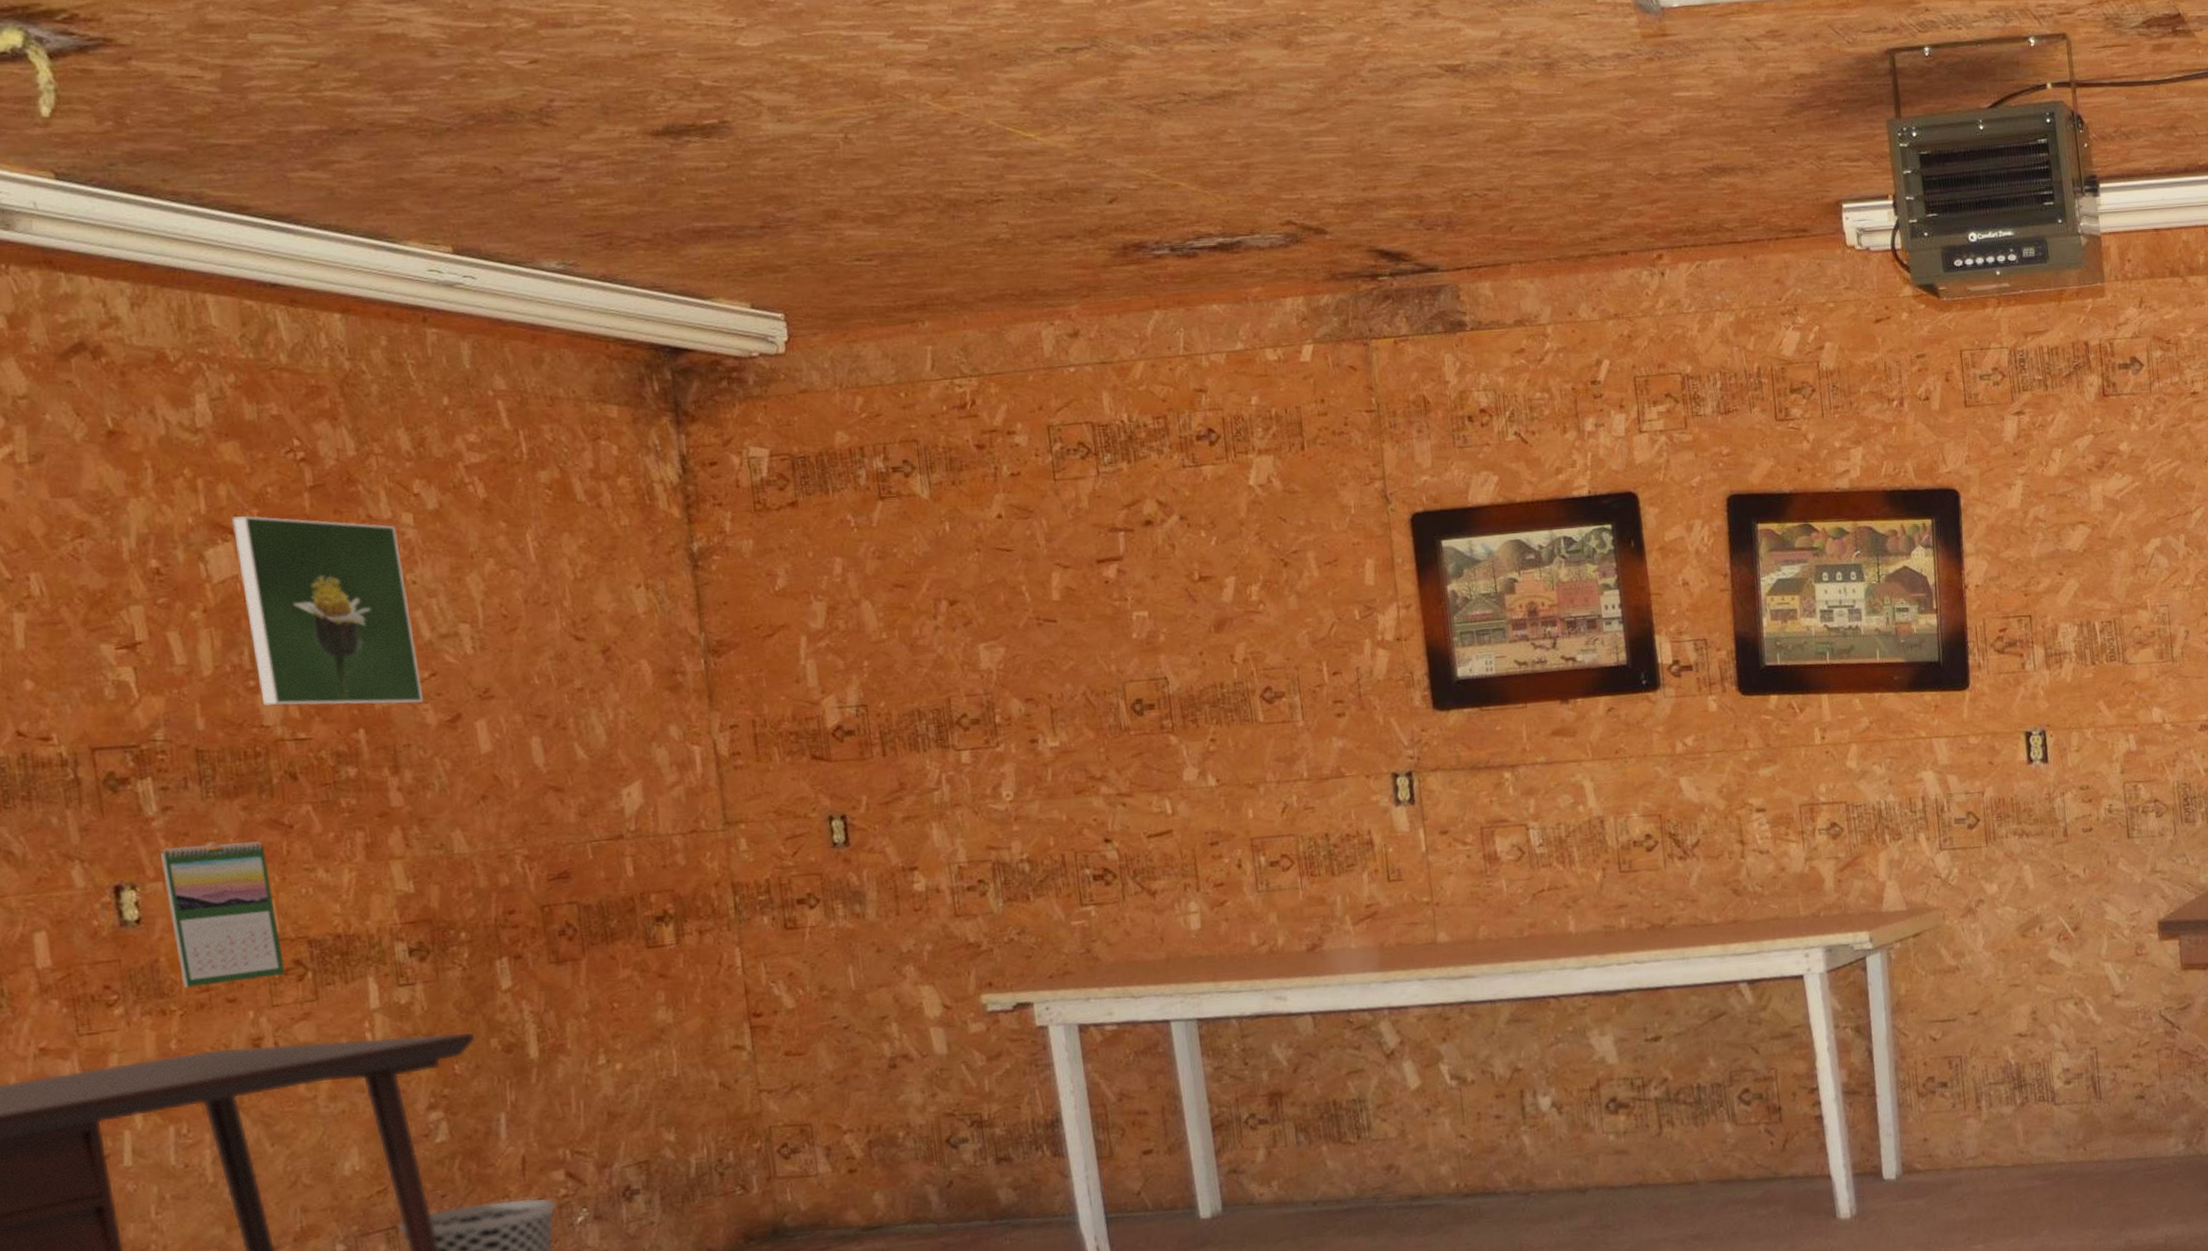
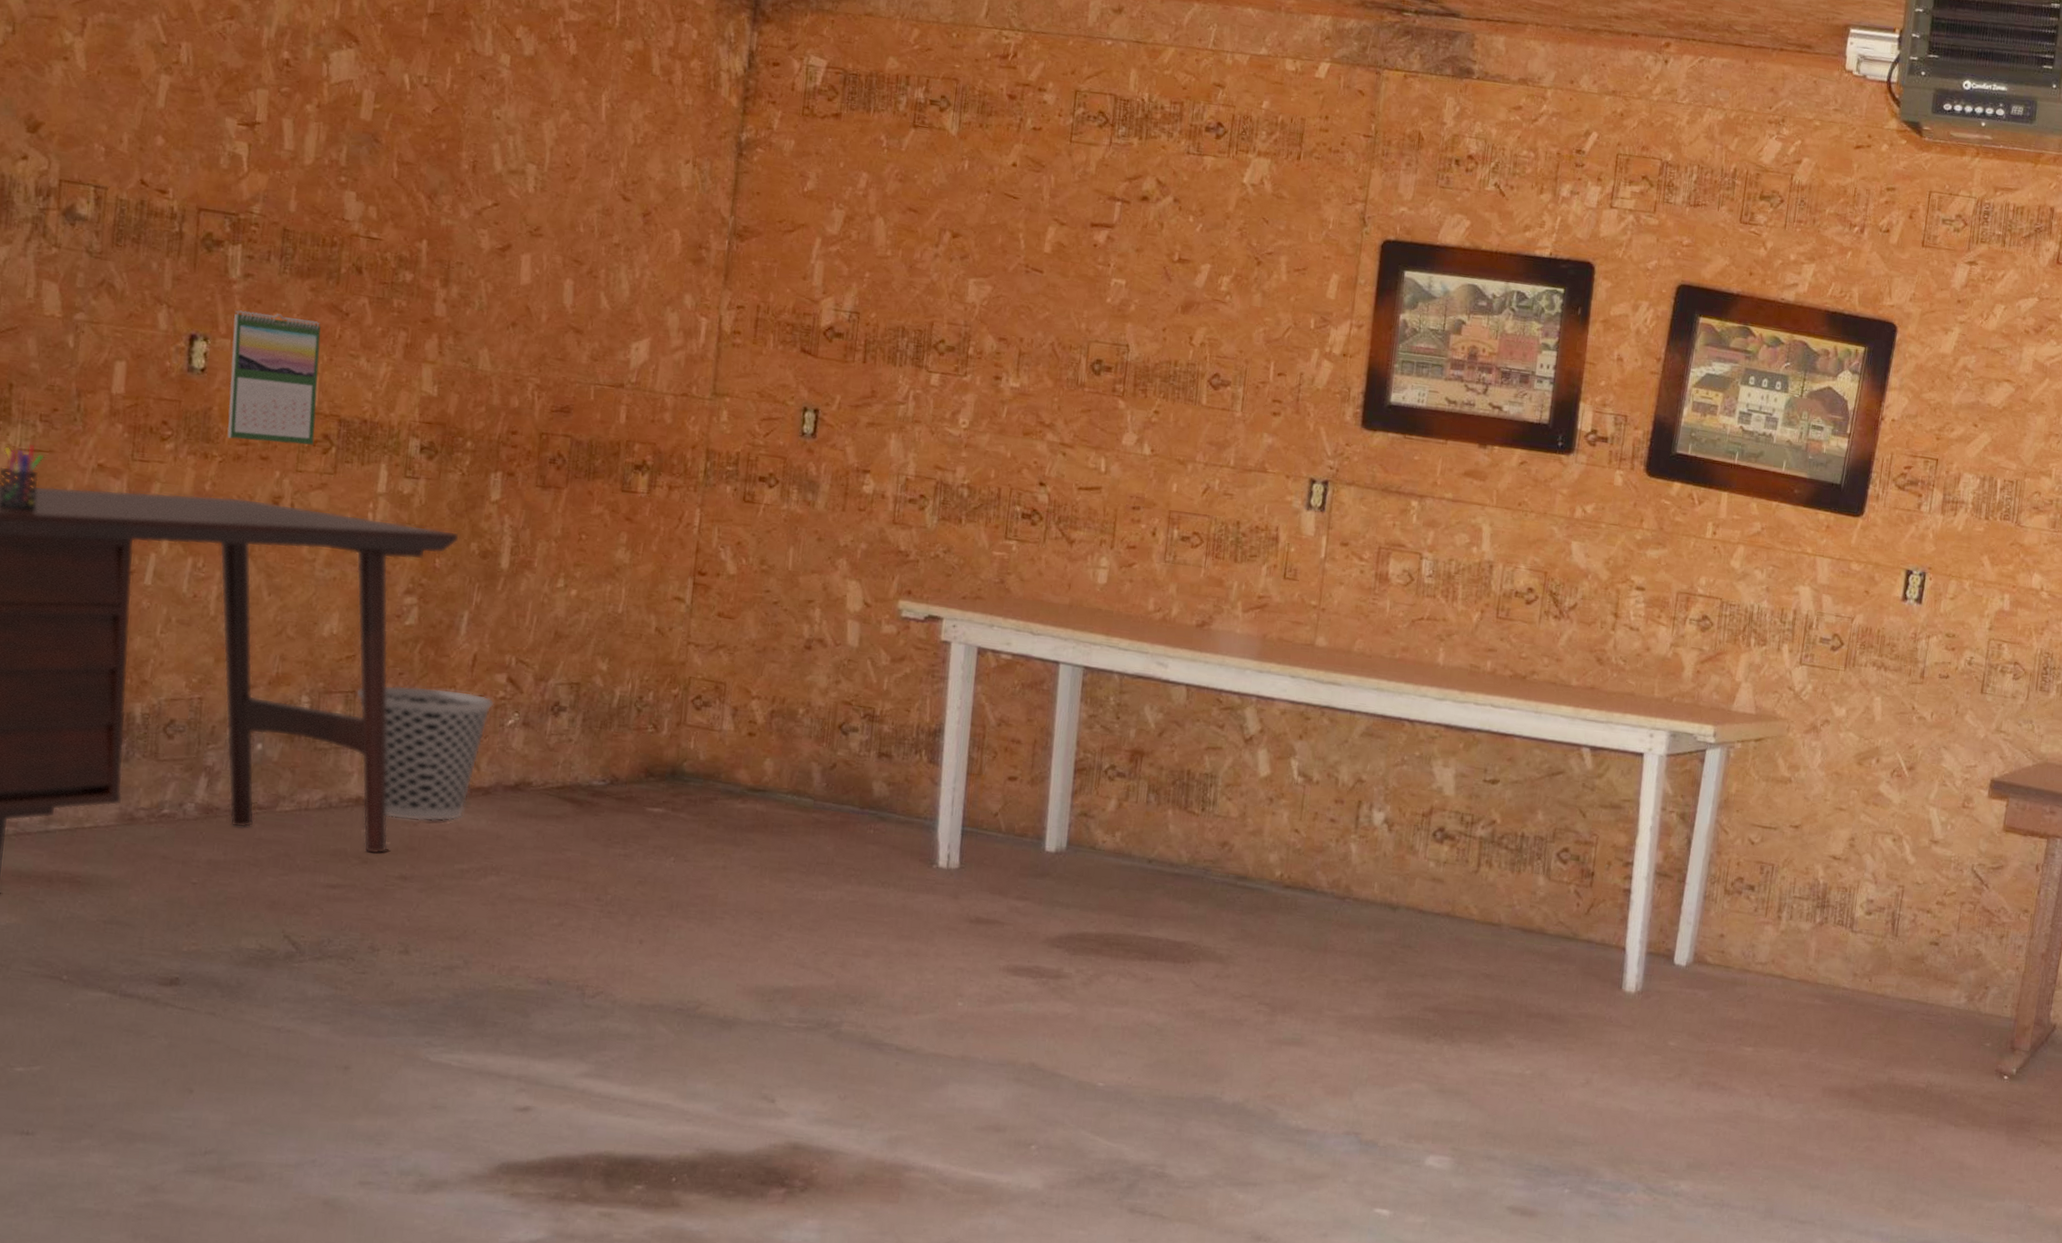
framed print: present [231,515,423,706] -> none [348,27,494,228]

